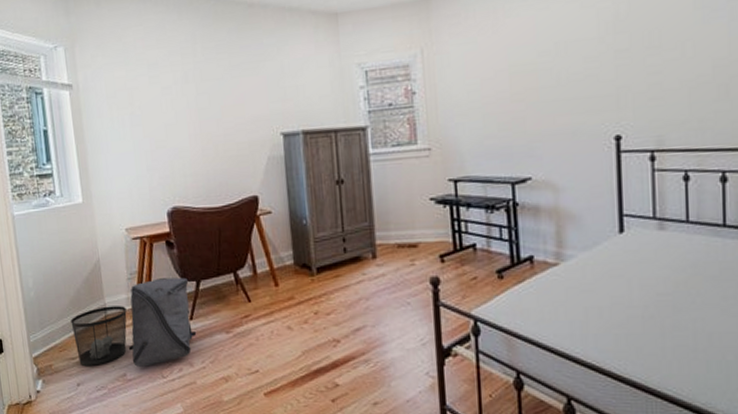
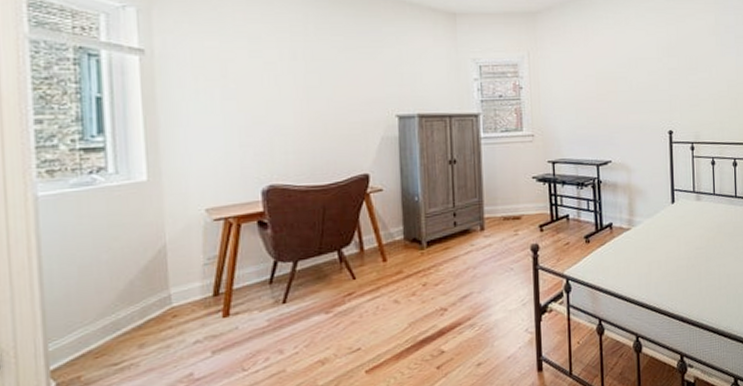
waste bin: present [70,306,127,367] -> none [116,295,200,372]
backpack: present [129,277,197,367] -> none [200,259,290,363]

